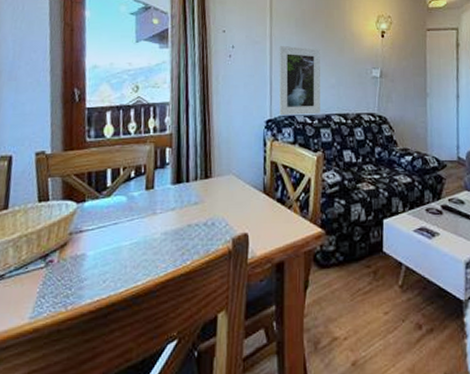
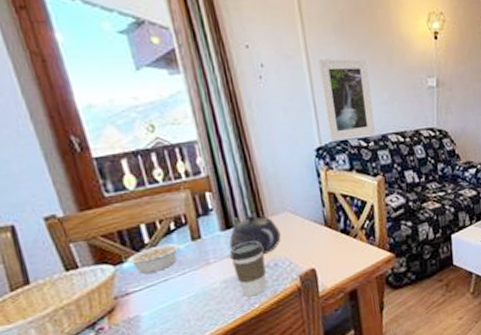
legume: none [88,190,141,214] -> present [126,243,187,274]
coffee cup: none [174,198,205,252] -> present [229,241,268,297]
teapot: none [176,173,223,212] -> present [229,214,281,254]

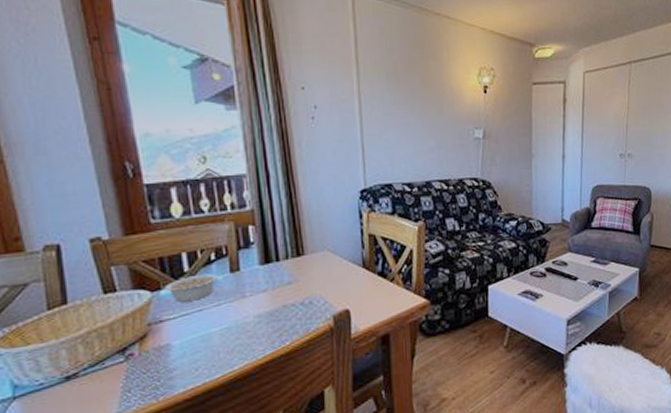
teapot: present [229,214,281,254] -> none [267,250,318,291]
coffee cup: present [229,241,268,297] -> none [266,277,301,334]
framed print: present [318,58,375,142] -> none [369,105,420,185]

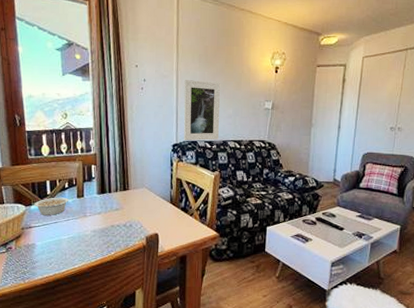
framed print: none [369,105,420,185] -> present [183,80,220,141]

